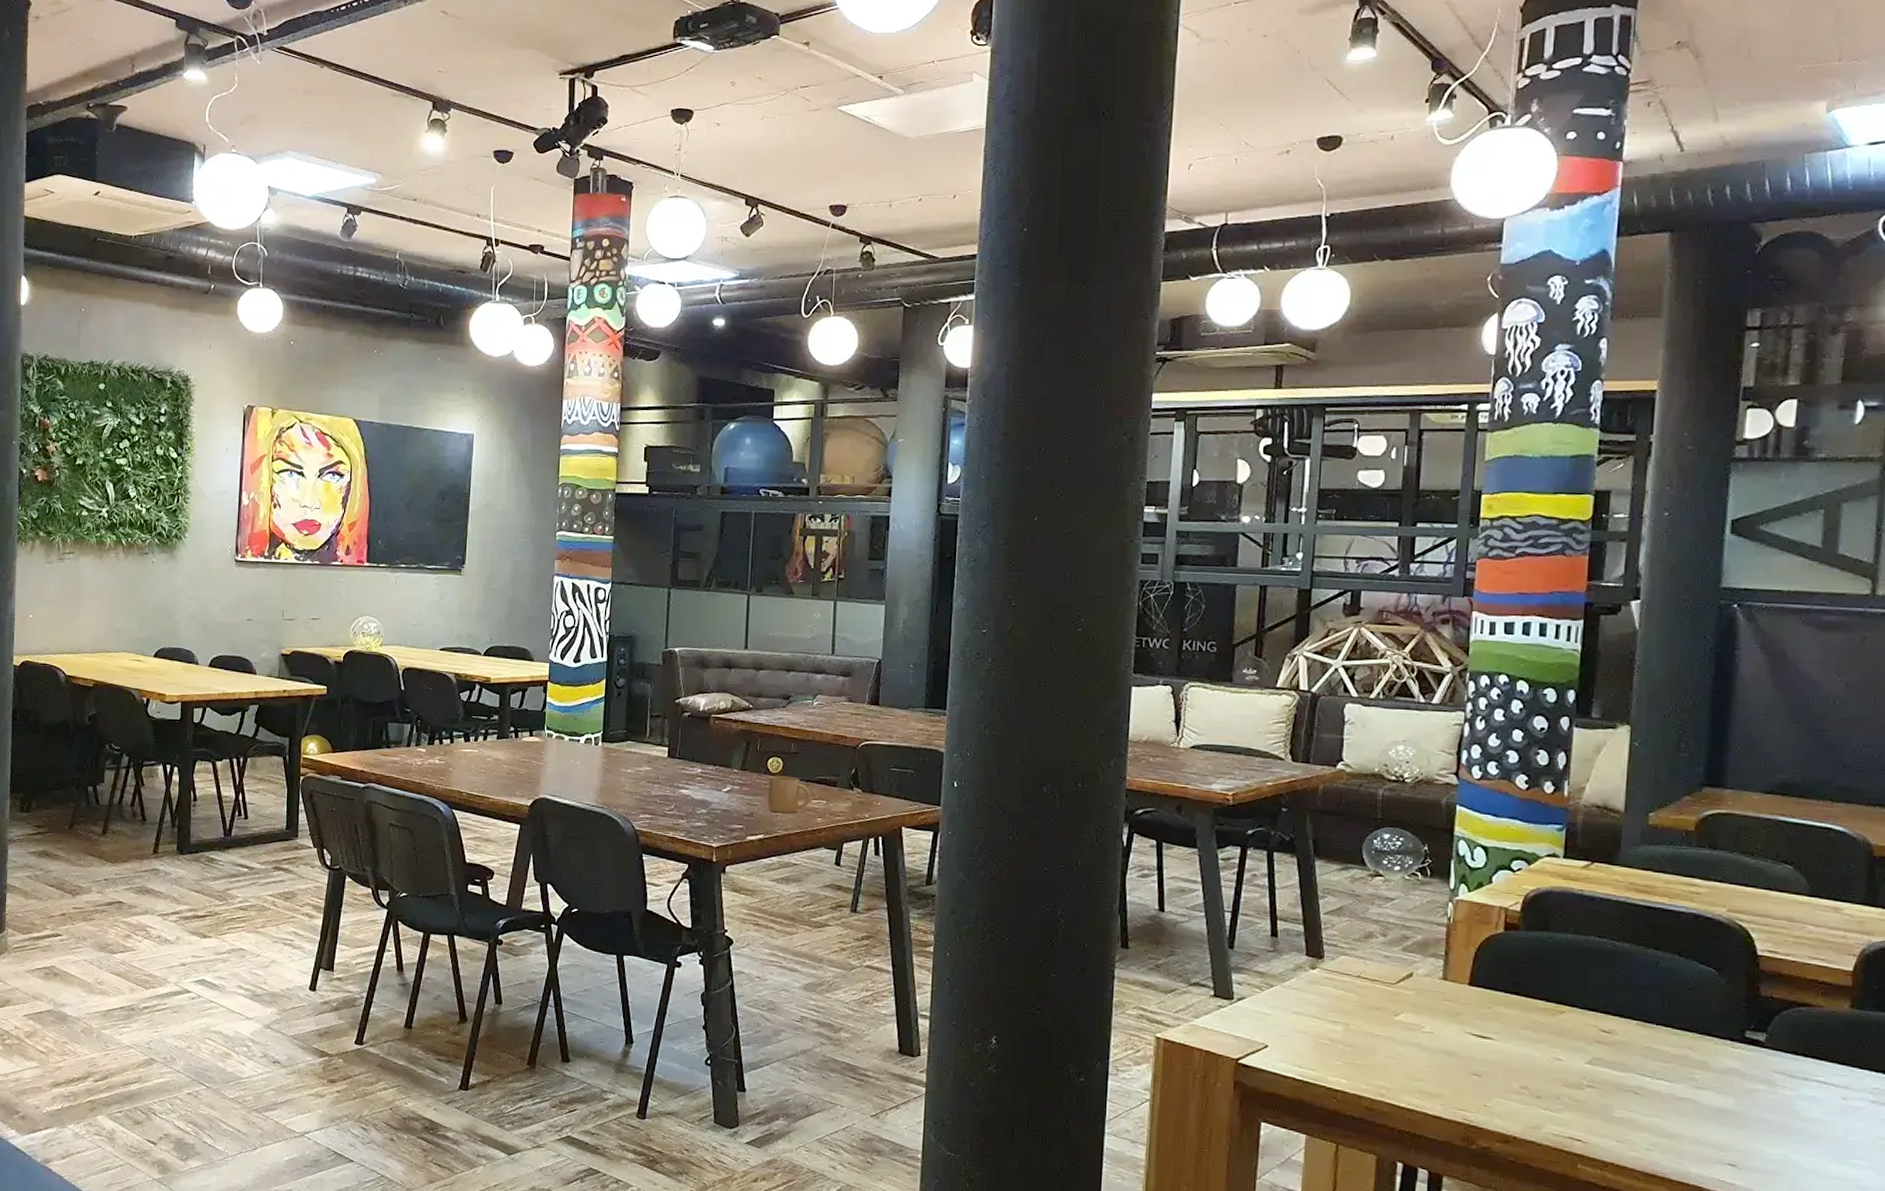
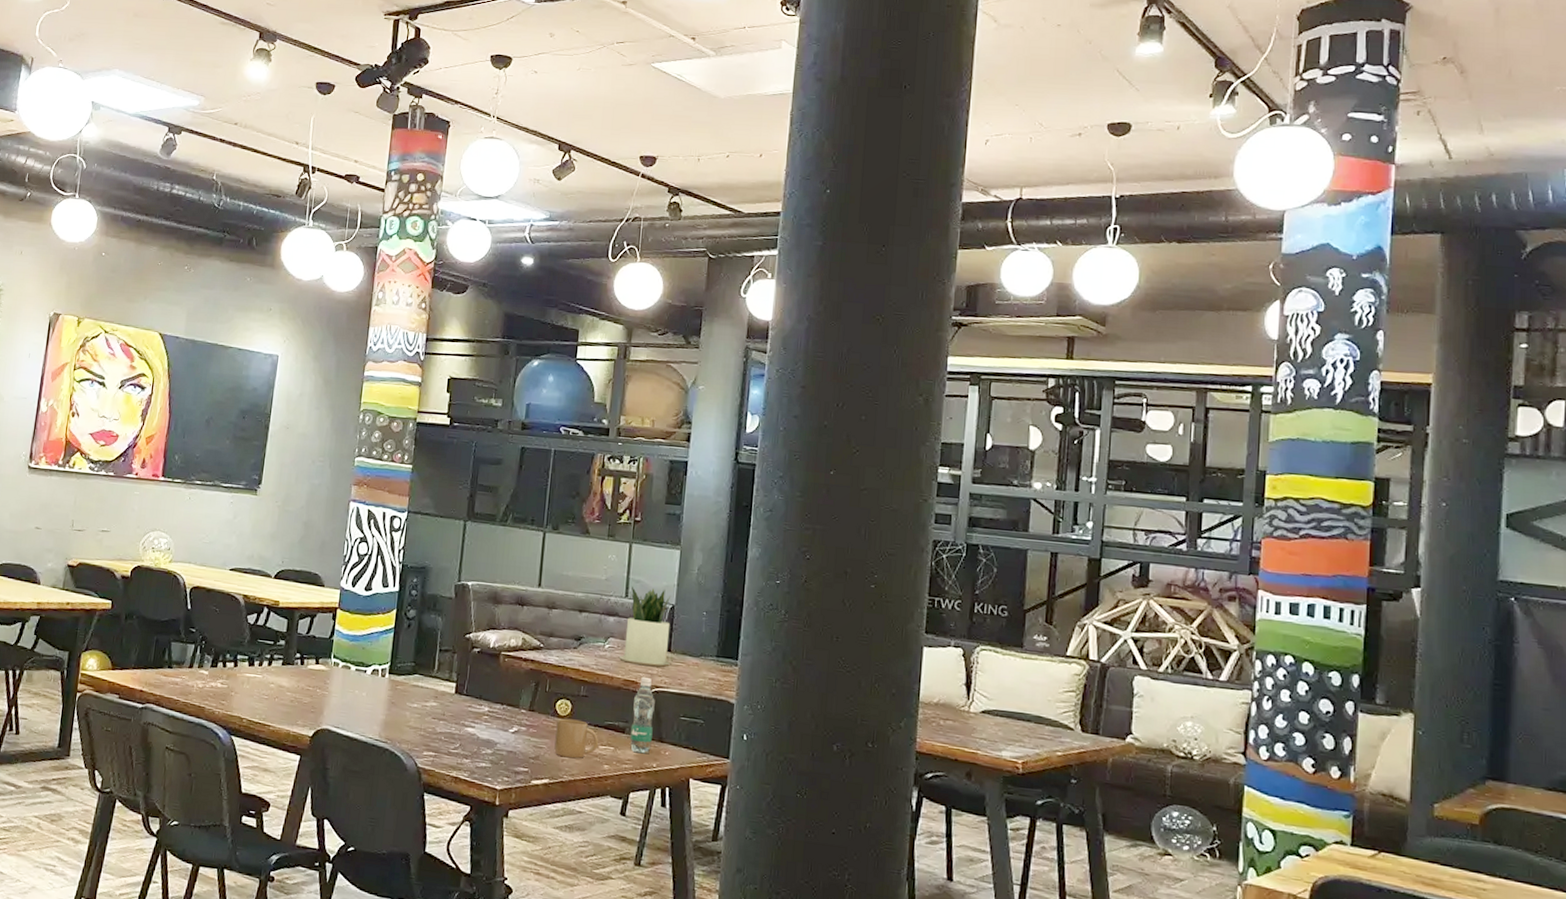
planter: none [827,643,880,722] -> present [618,585,672,668]
bottle: none [841,732,865,806] -> present [629,677,655,754]

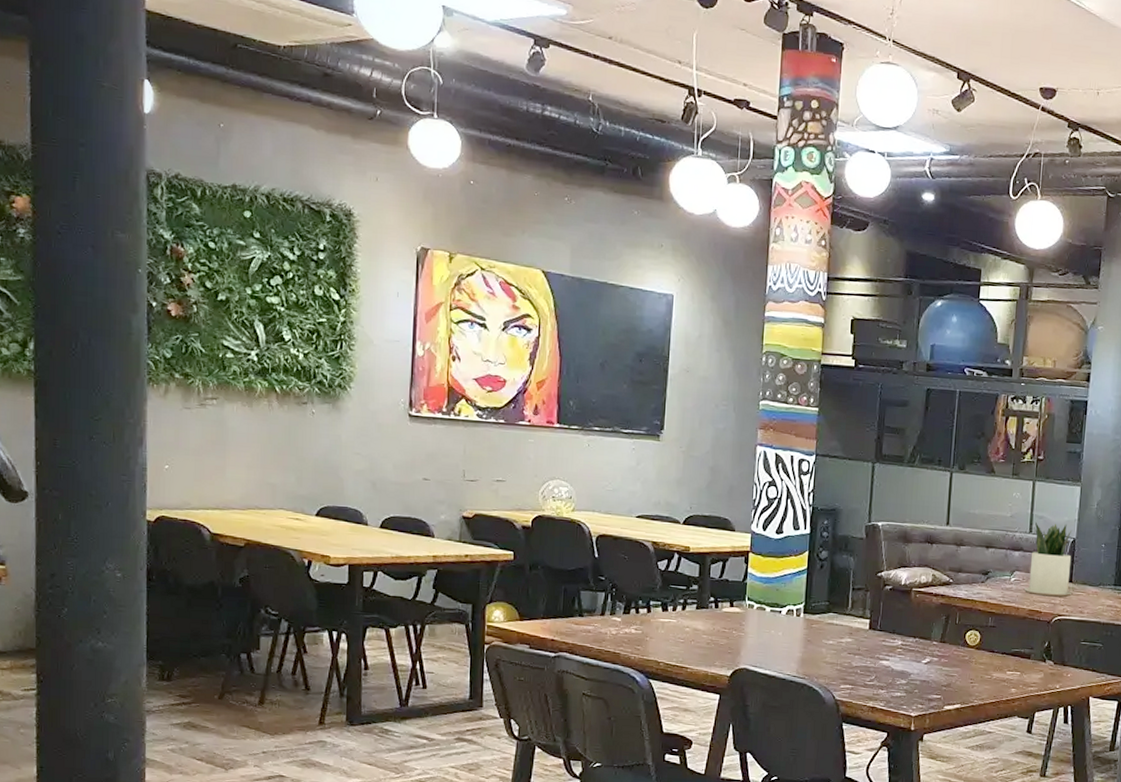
mug: present [554,718,599,759] -> none [965,647,1007,685]
bottle: present [629,677,655,754] -> none [1034,607,1058,677]

